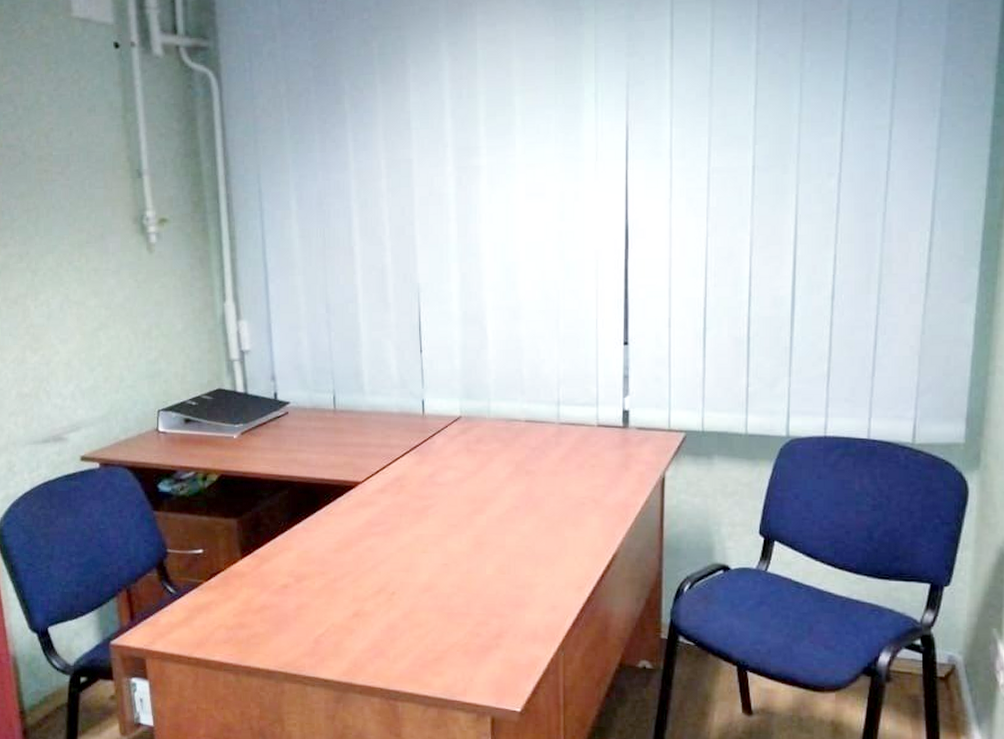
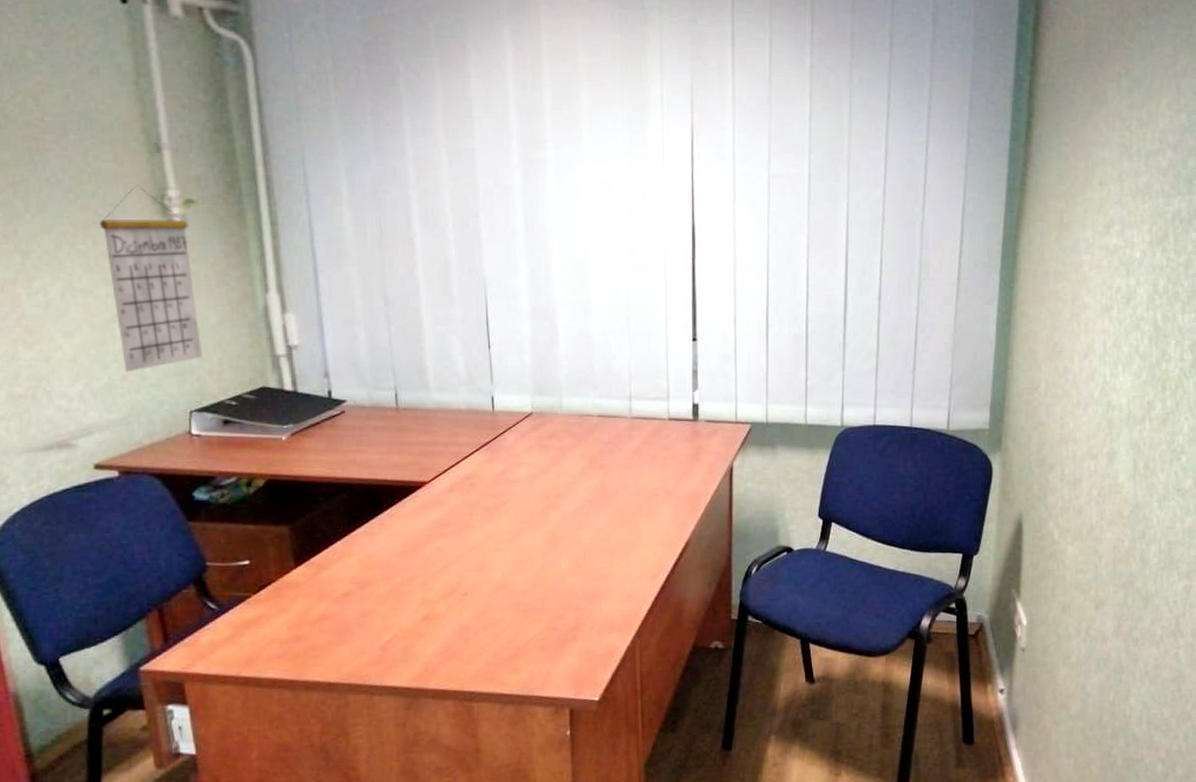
calendar: none [91,207,170,375] -> present [99,185,203,373]

